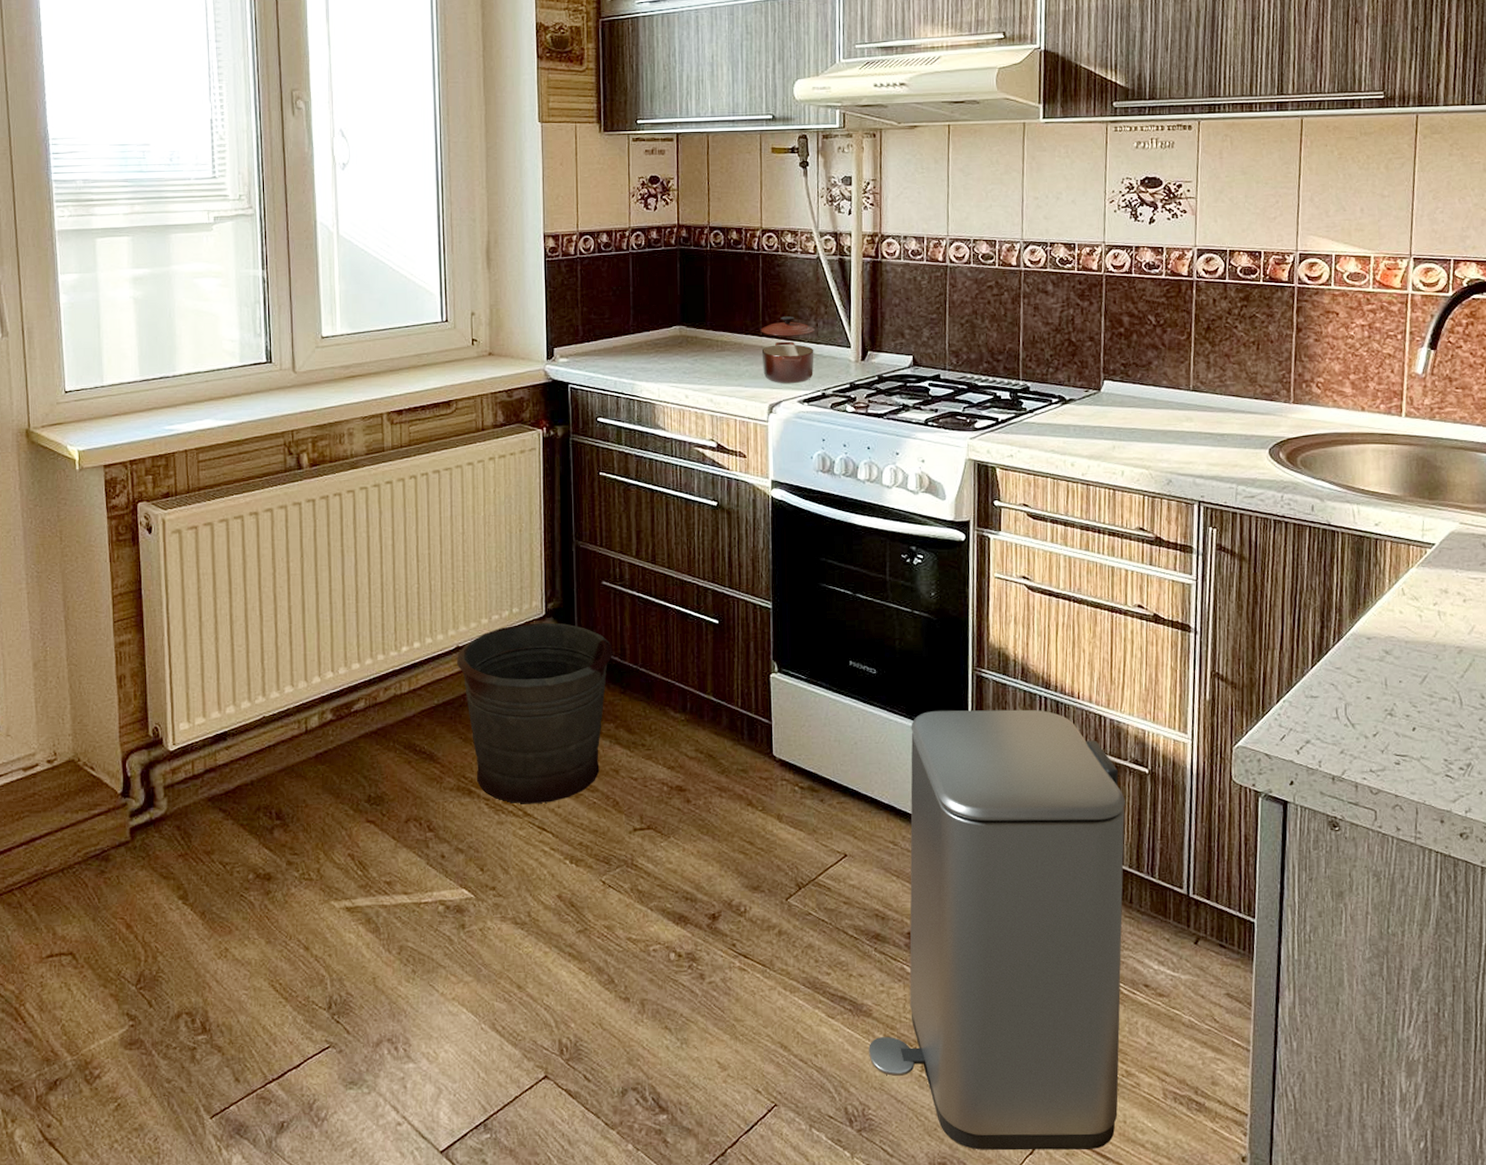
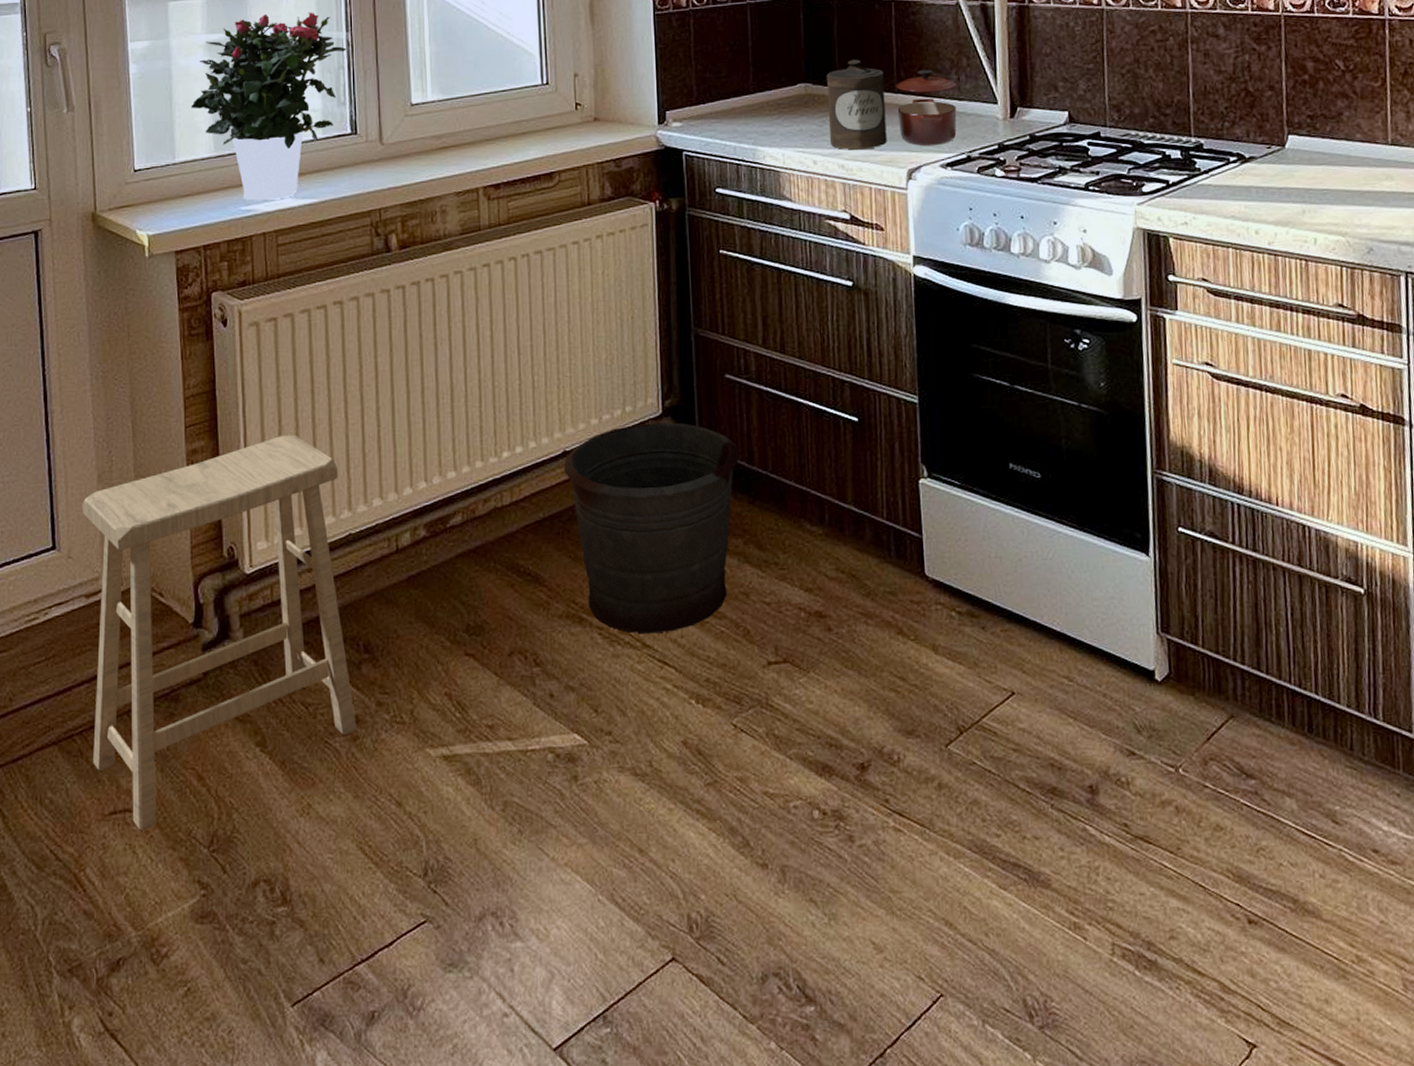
stool: none [19,629,270,971] -> present [82,434,357,831]
potted flower: none [118,251,262,421] -> present [191,12,346,201]
canister: none [698,305,752,386] -> present [826,59,887,150]
pedal bin: present [868,709,1125,1151] -> none [1048,518,1349,1055]

